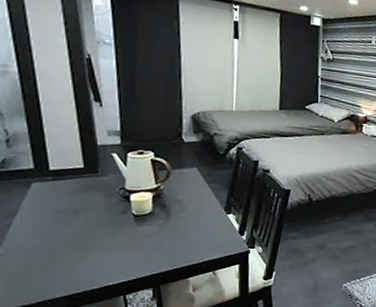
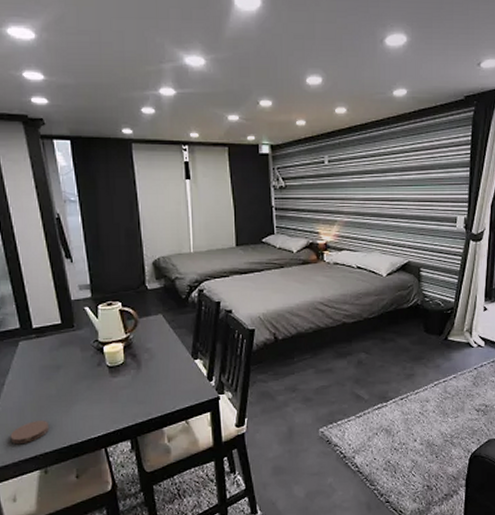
coaster: none [13,266,62,288] -> present [10,420,50,444]

